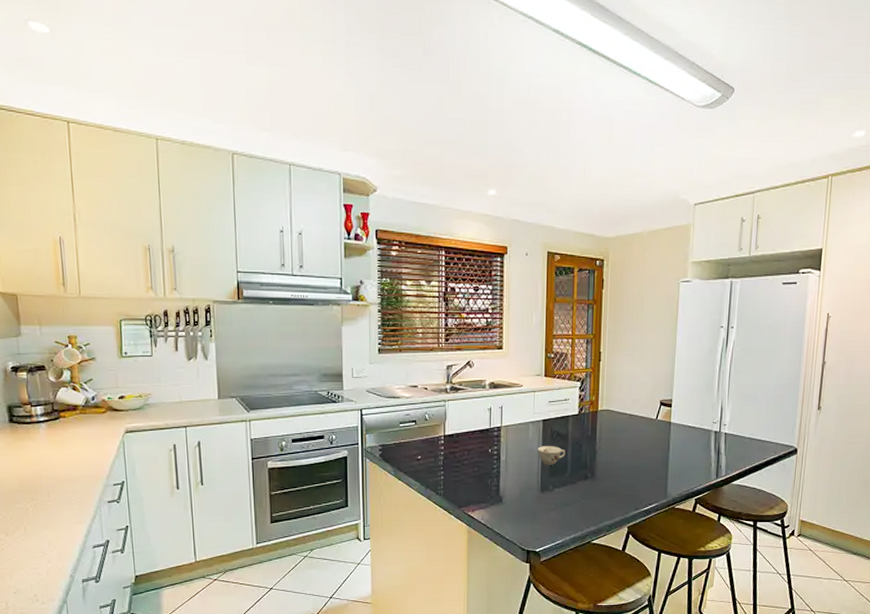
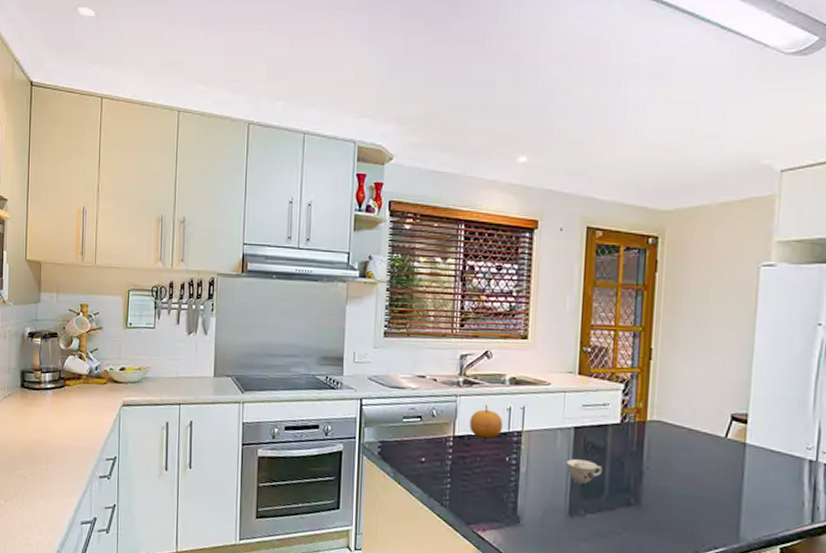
fruit: none [457,407,485,435] -> present [469,405,503,439]

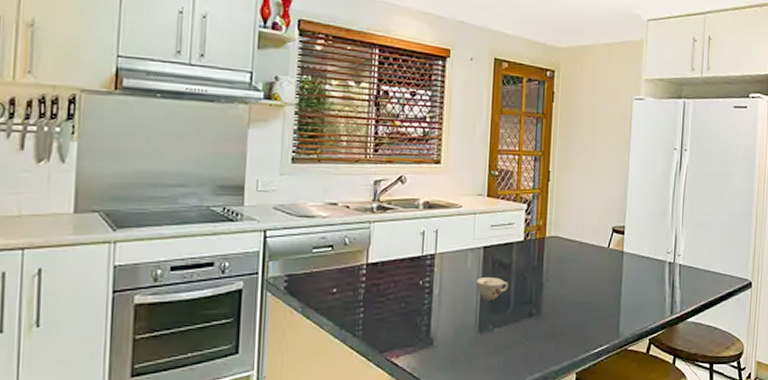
fruit: present [469,405,503,439] -> none [383,230,417,264]

